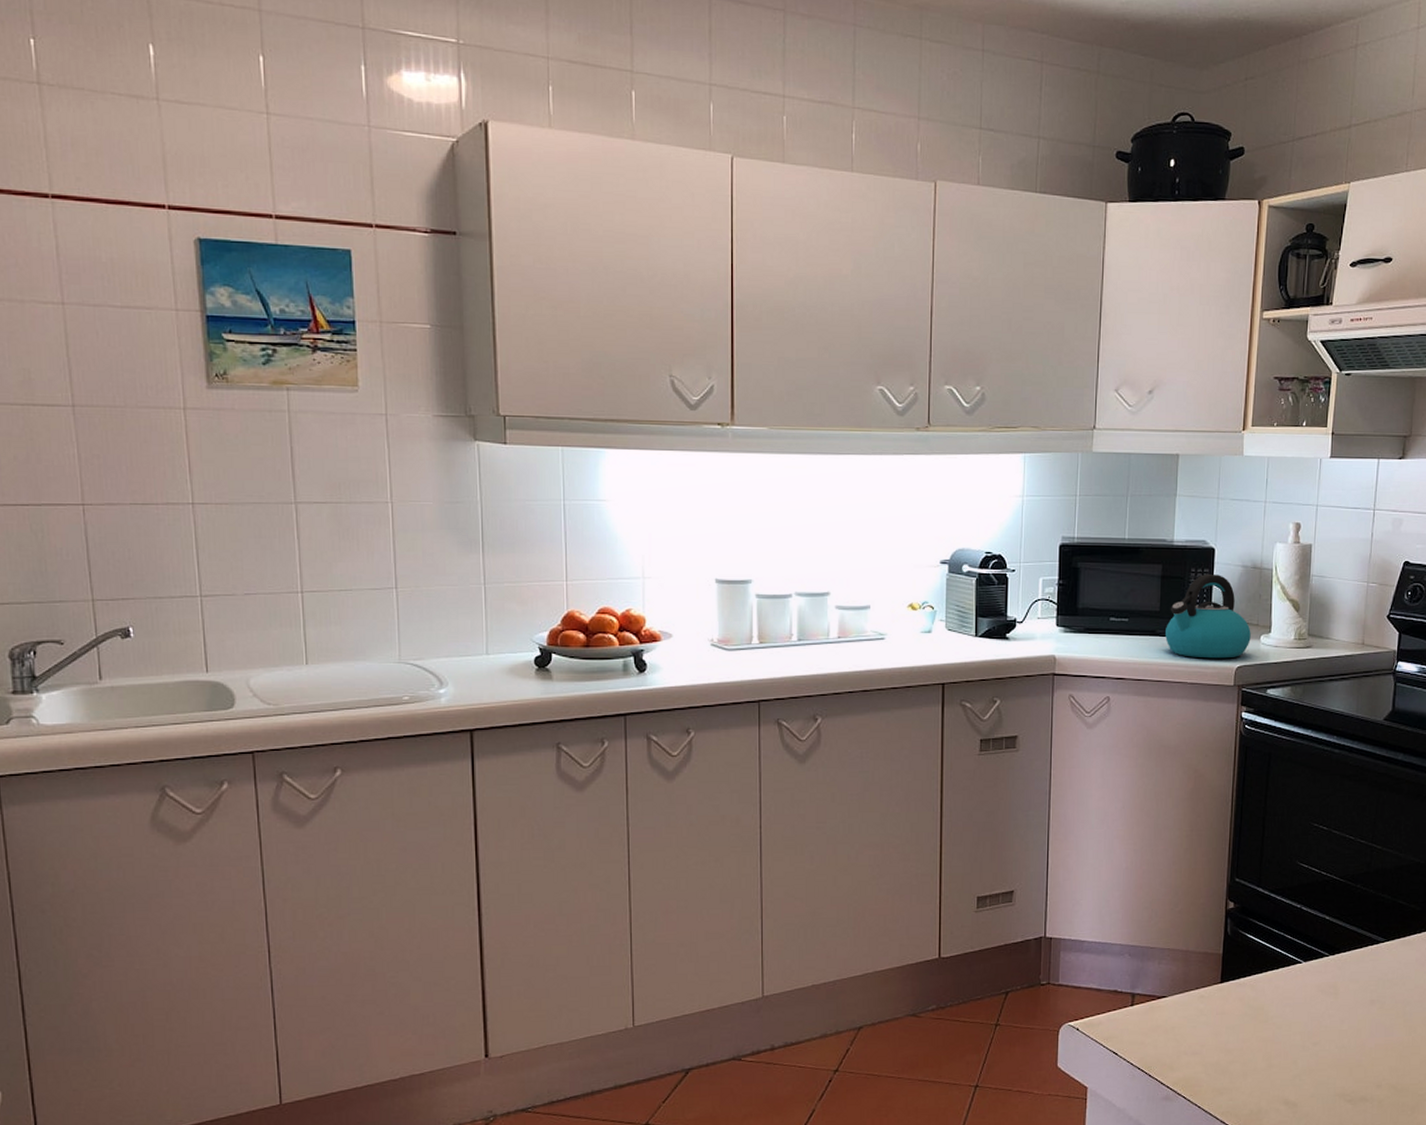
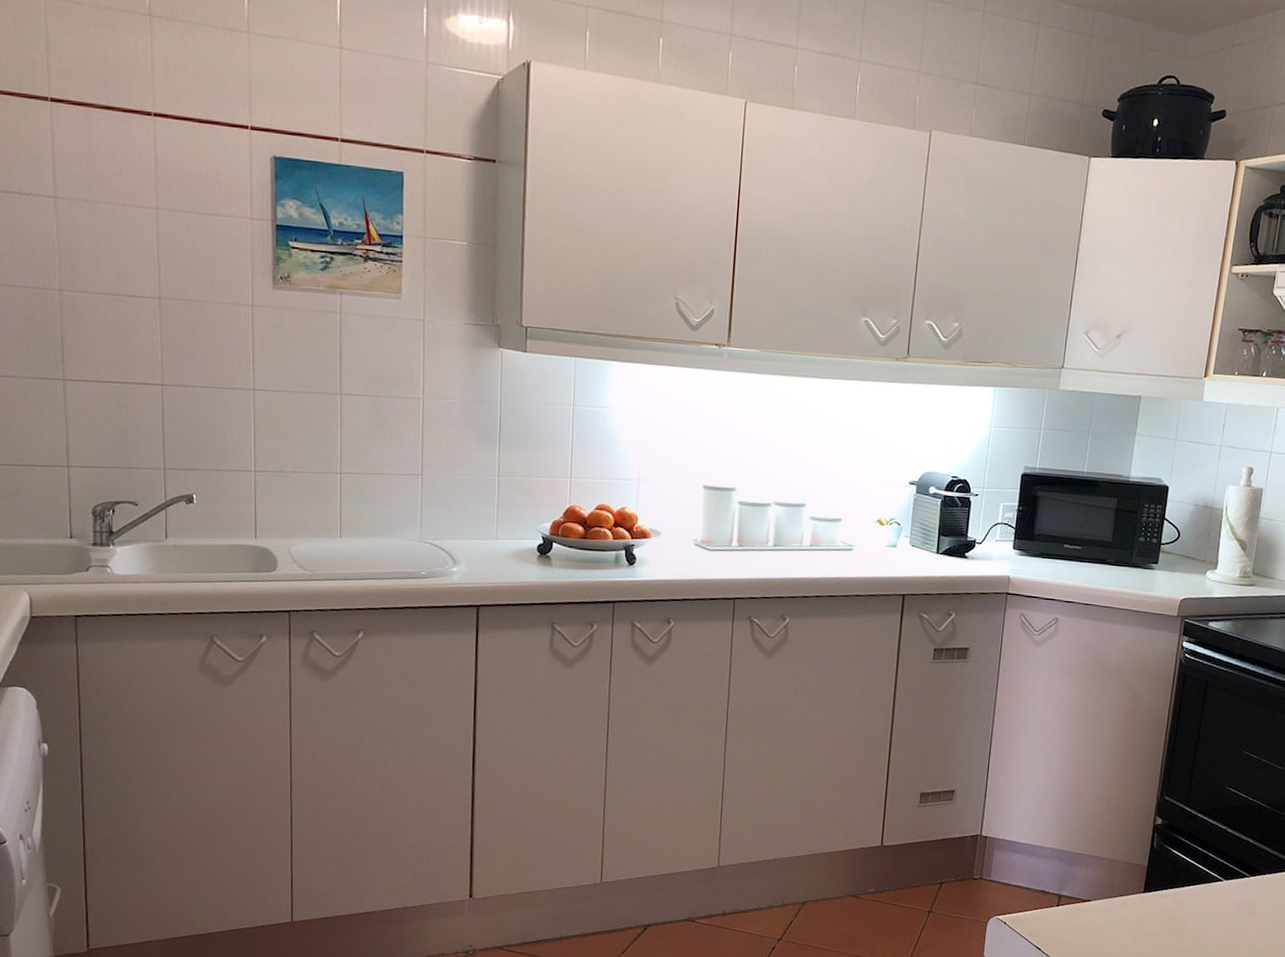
kettle: present [1165,574,1251,659] -> none [1115,510,1198,591]

